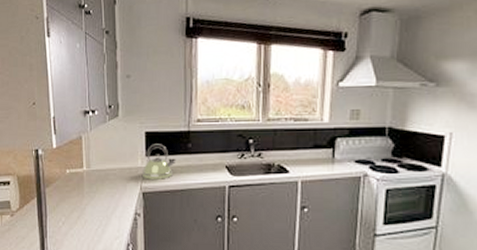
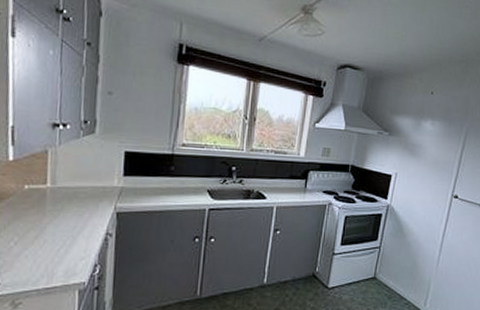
kettle: present [141,144,176,181] -> none [117,164,157,201]

